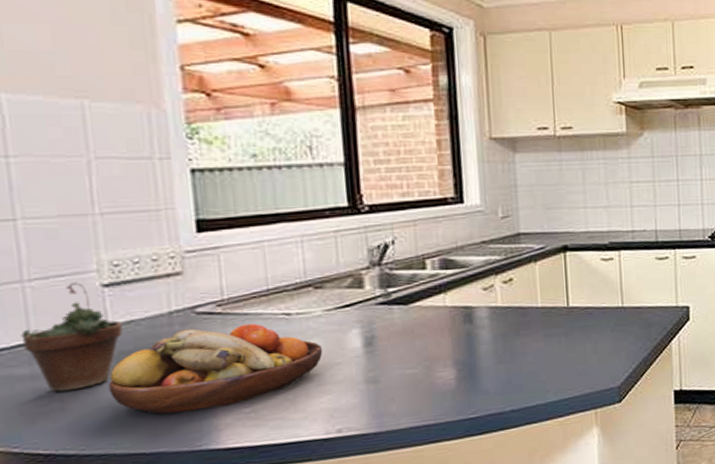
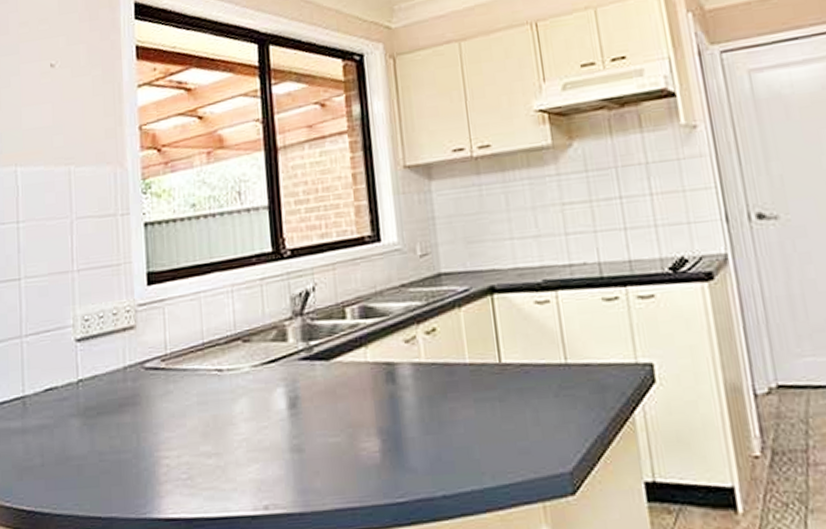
succulent plant: present [21,282,123,392] -> none [17,337,89,447]
fruit bowl: present [108,323,323,415] -> none [76,380,251,476]

